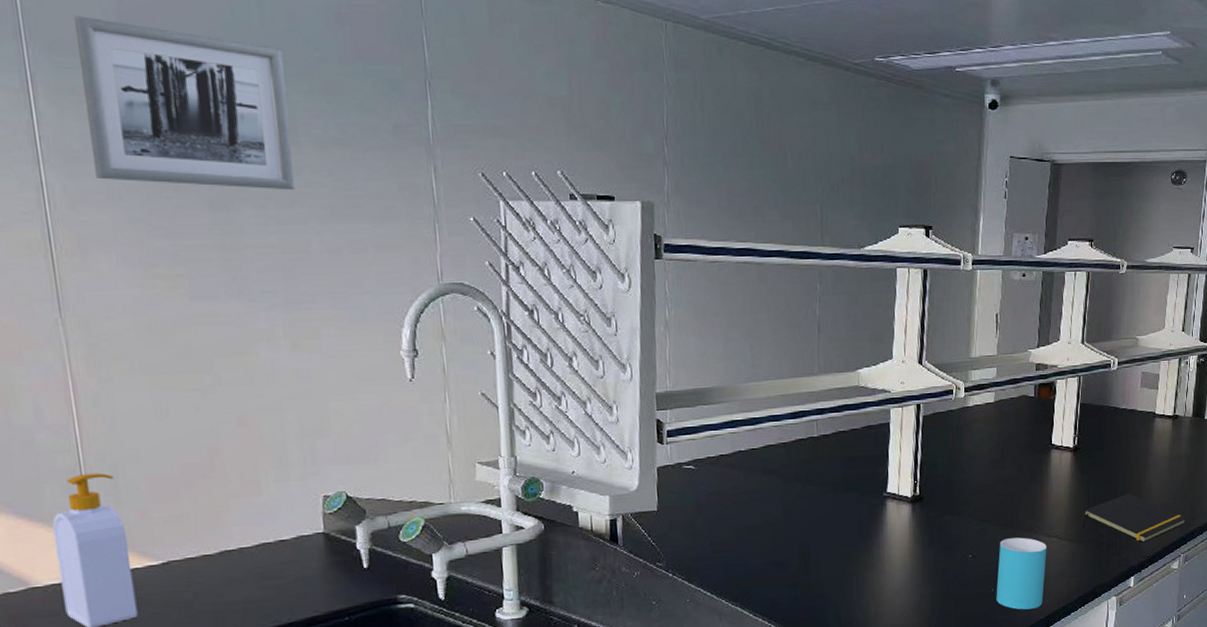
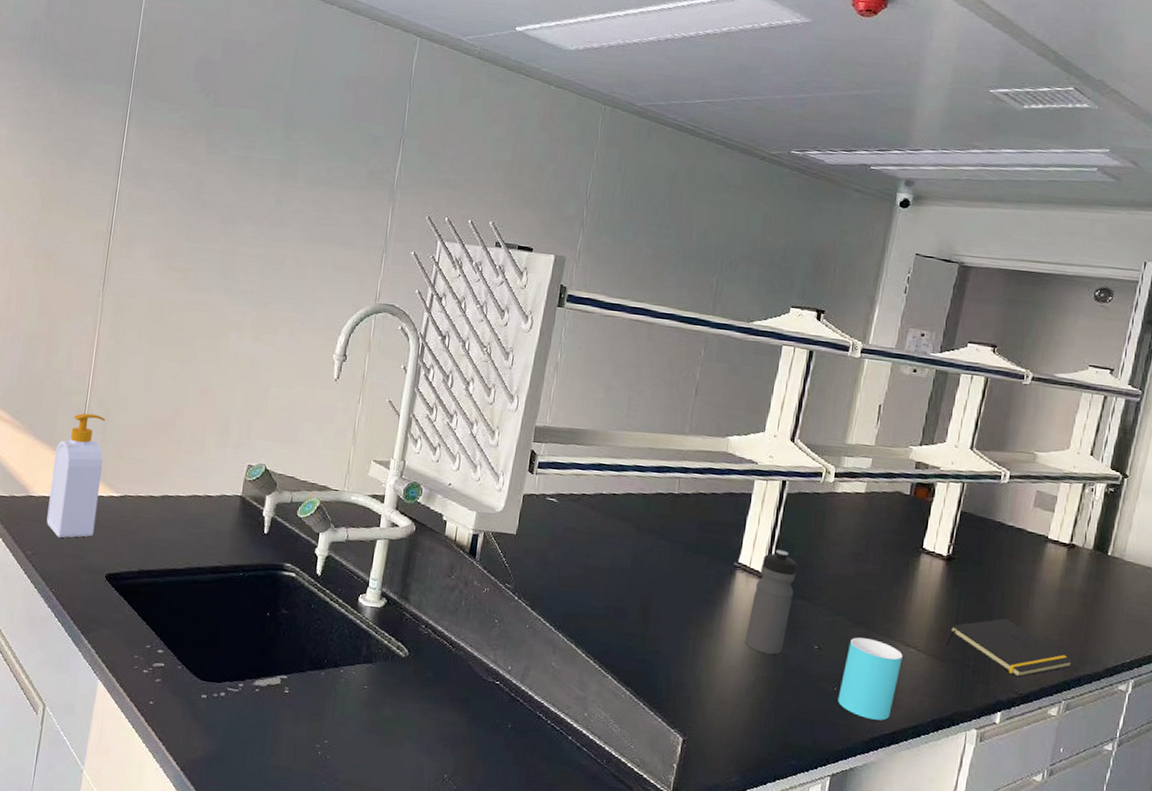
wall art: present [73,15,295,191] -> none [152,72,302,215]
water bottle: none [905,471,943,574] -> present [745,549,797,656]

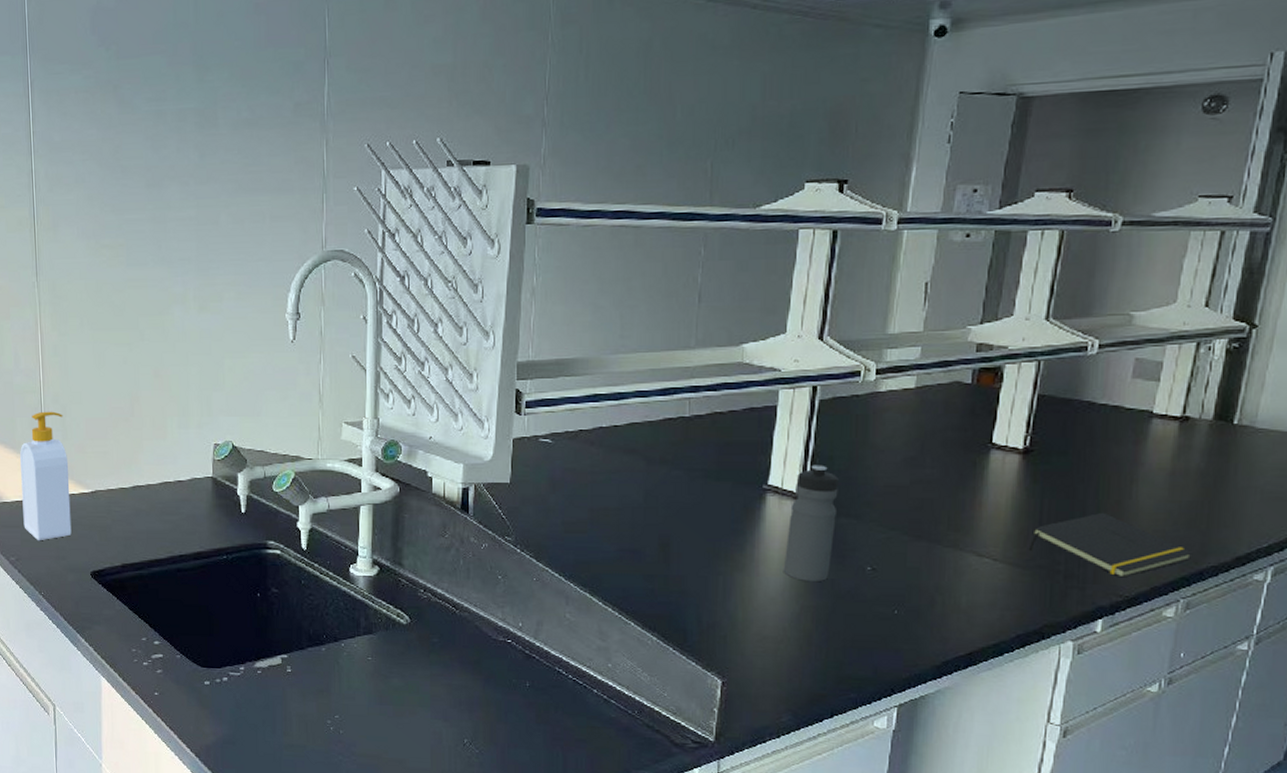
cup: present [838,637,903,721] -> none [900,553,976,642]

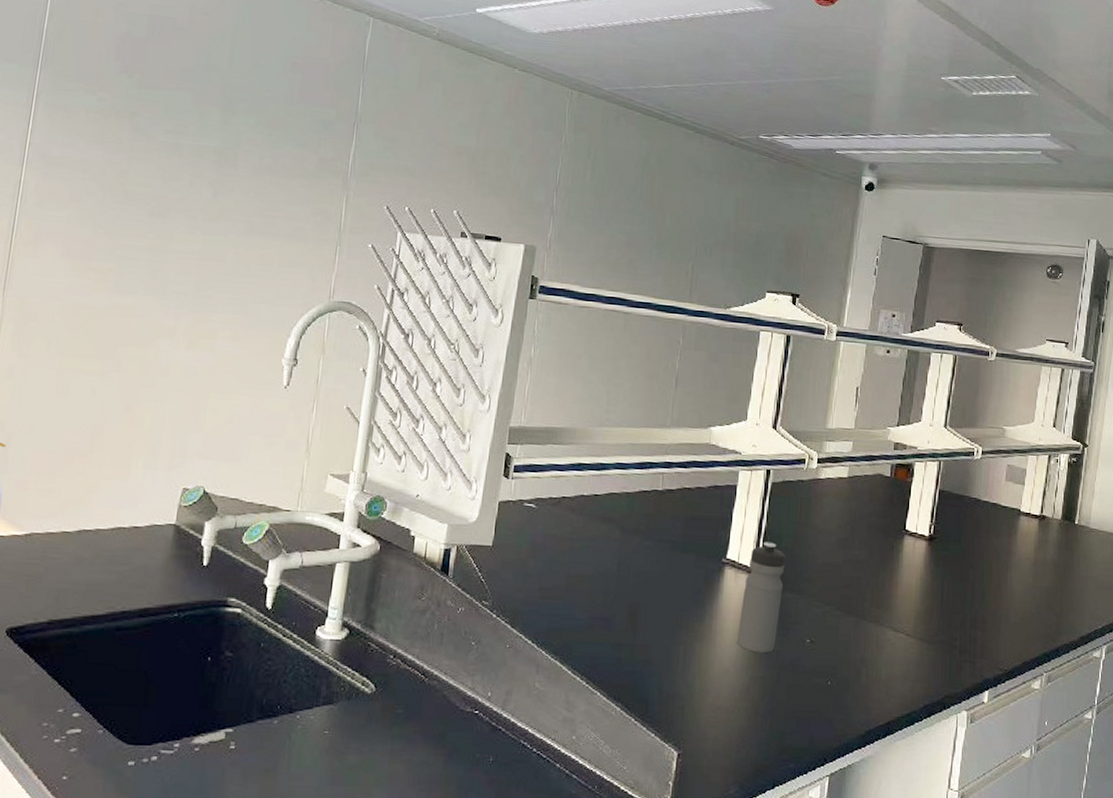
notepad: present [1028,512,1193,578] -> none [933,594,1051,653]

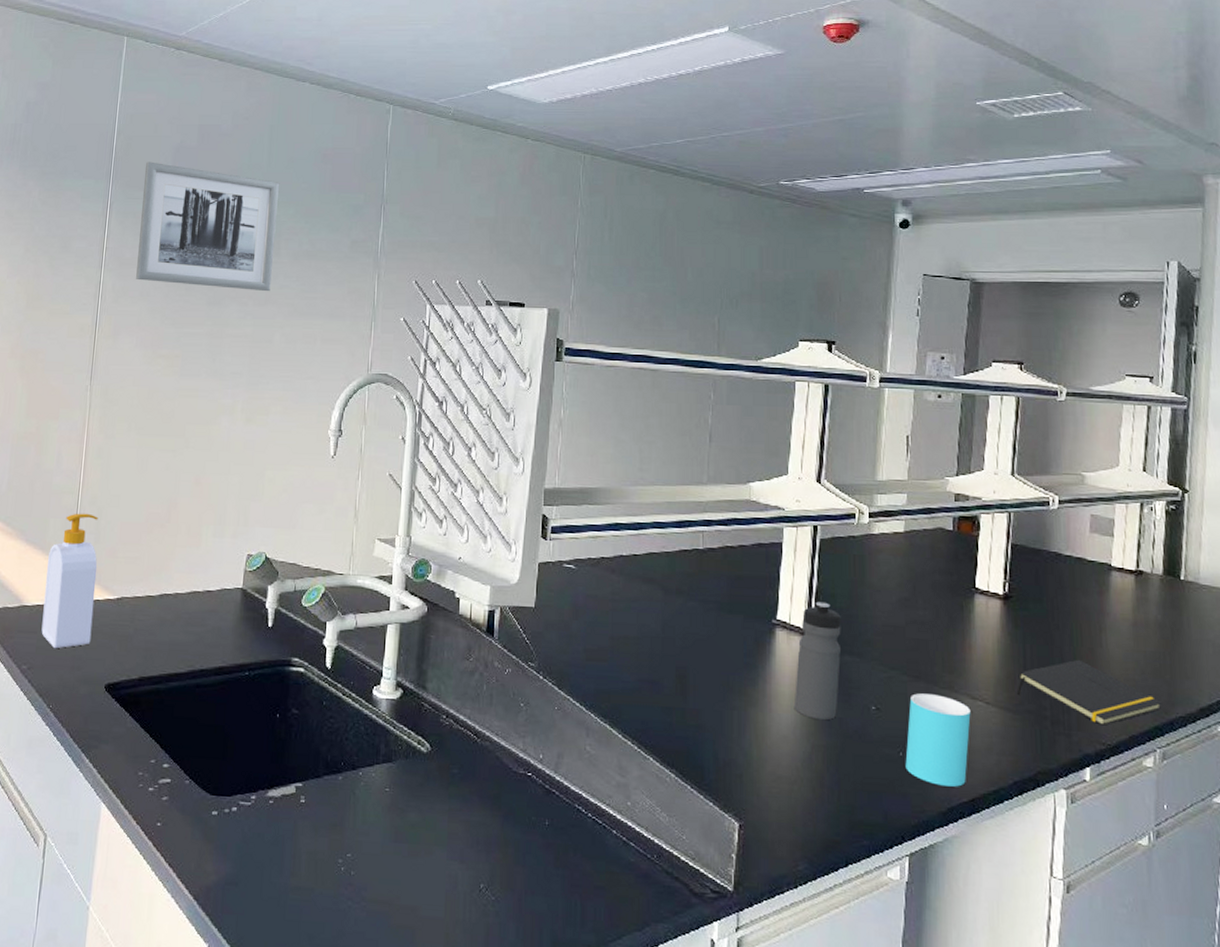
wall art: none [65,50,242,207] -> present [136,161,280,292]
cup: none [832,627,893,712] -> present [905,693,971,787]
notepad: none [933,594,1051,653] -> present [1016,659,1162,725]

